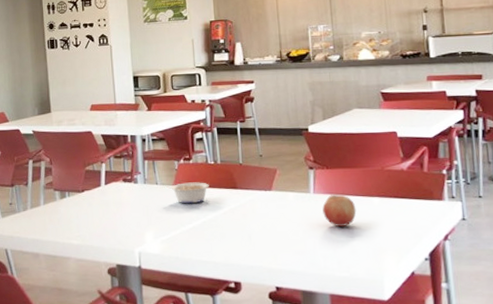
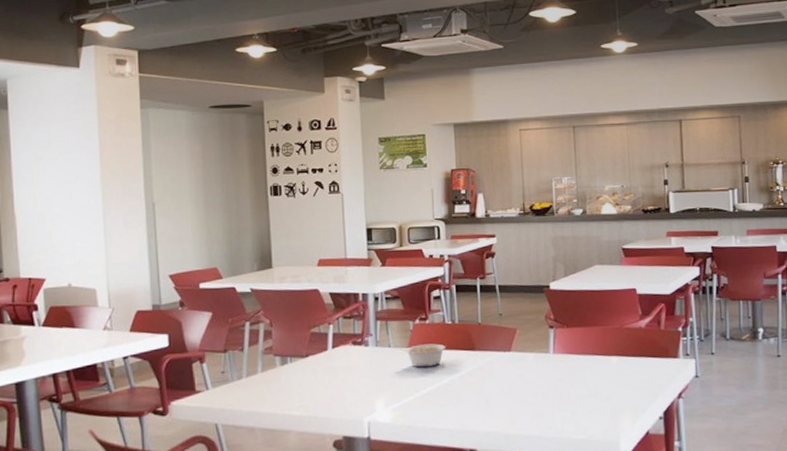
fruit: present [322,195,357,226] -> none [561,354,595,387]

